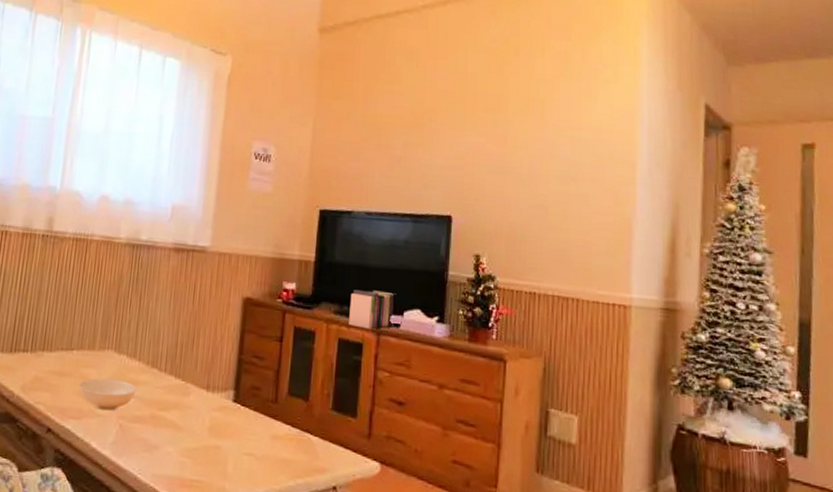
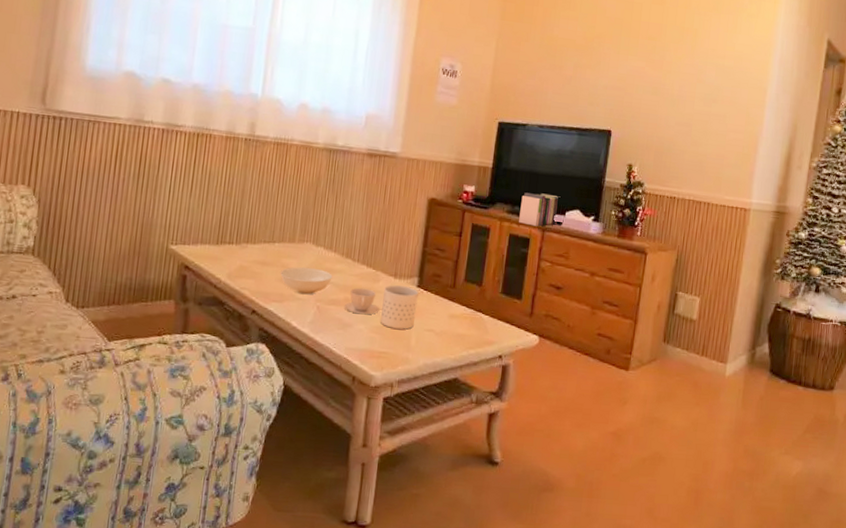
teacup: none [149,402,191,435] -> present [344,288,380,315]
mug: none [192,399,235,453] -> present [380,285,419,330]

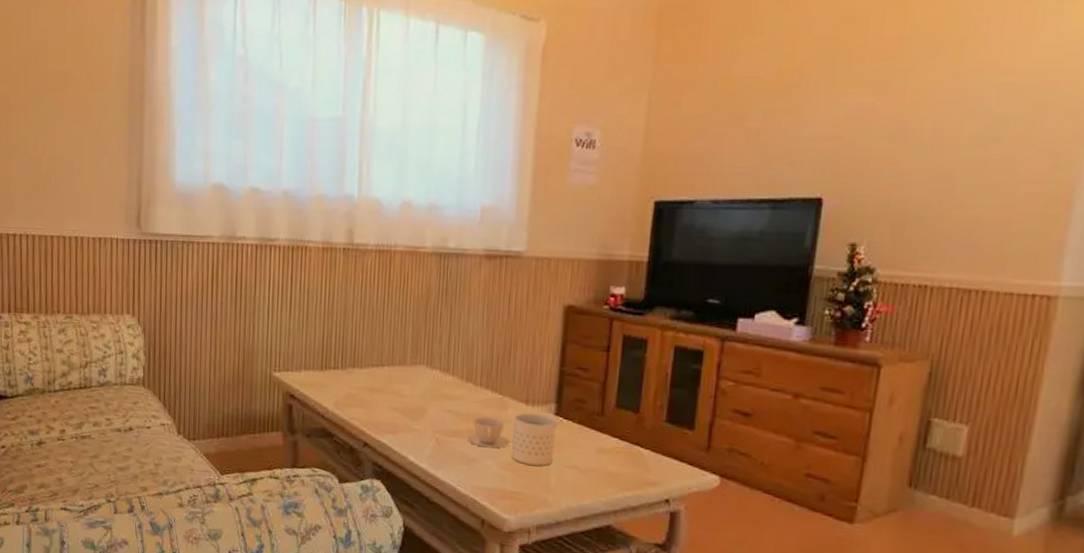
bowl: present [280,267,333,295] -> none [392,393,452,425]
books: present [519,192,564,227] -> none [687,291,752,335]

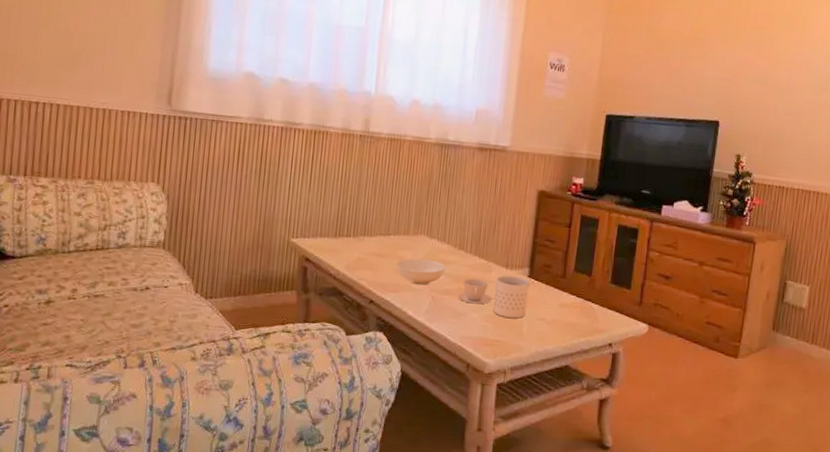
bowl: none [392,393,452,425] -> present [396,258,446,285]

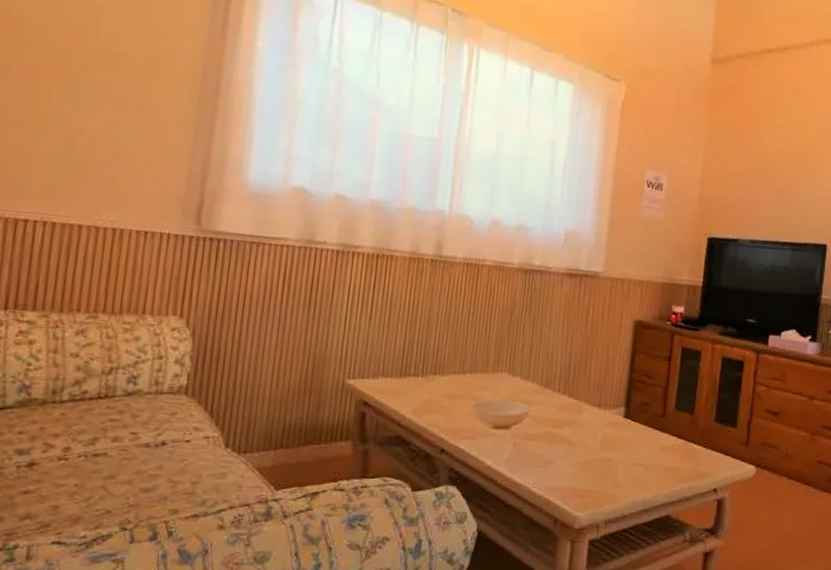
teacup: present [457,278,492,305] -> none [543,420,583,450]
mug: present [493,275,530,318] -> none [584,416,626,464]

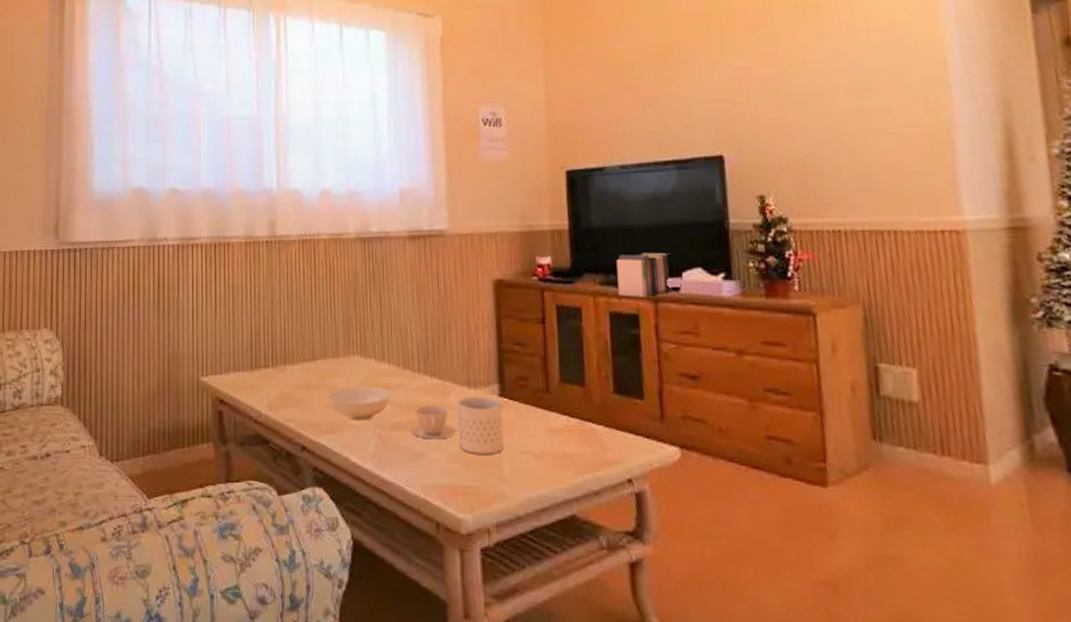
teacup: none [543,420,583,450] -> present [410,405,456,439]
mug: none [584,416,626,464] -> present [457,397,504,454]
books: none [732,312,779,349] -> present [616,252,682,298]

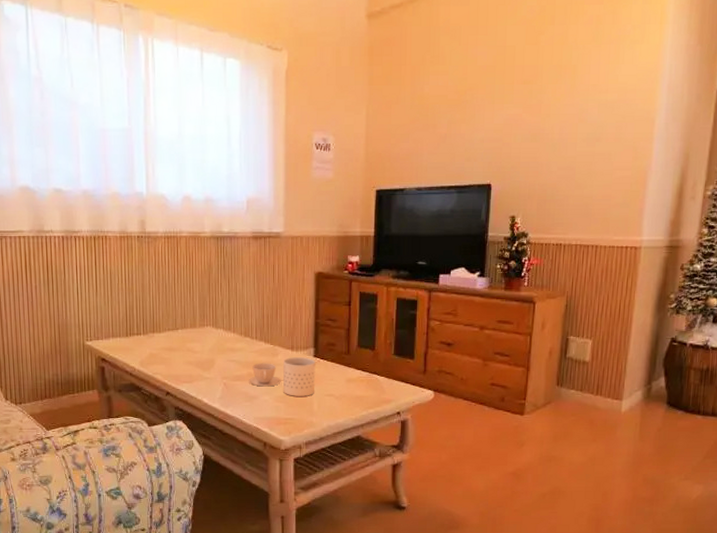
bowl: present [328,385,391,421] -> none [187,349,235,374]
books: present [616,252,682,298] -> none [405,255,449,288]

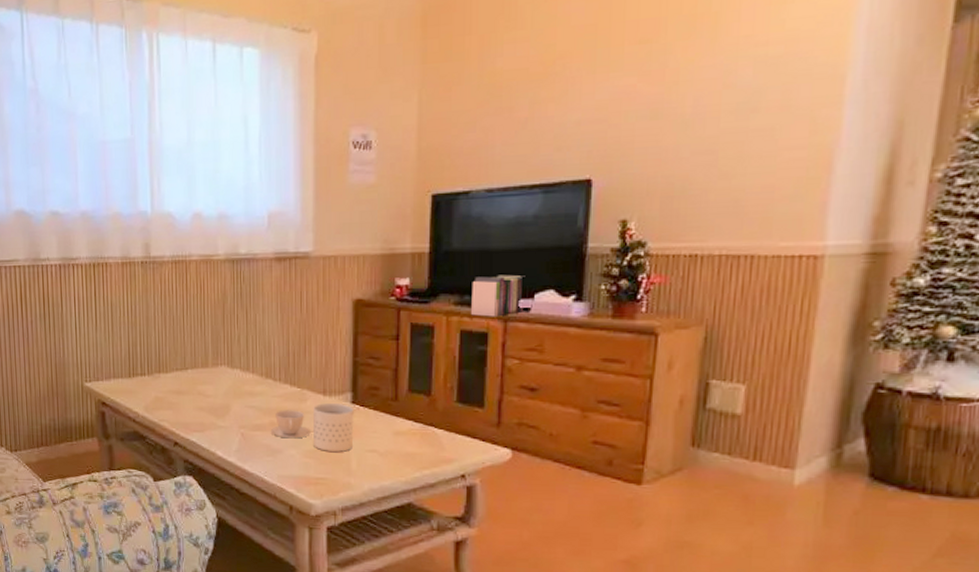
books: none [405,255,449,288] -> present [471,275,533,317]

